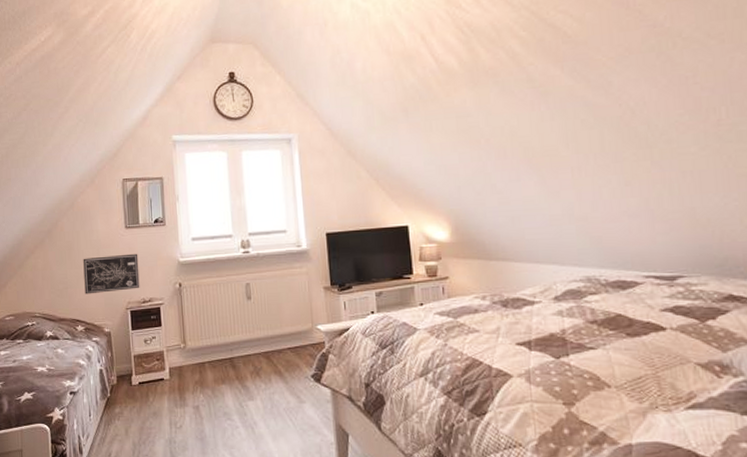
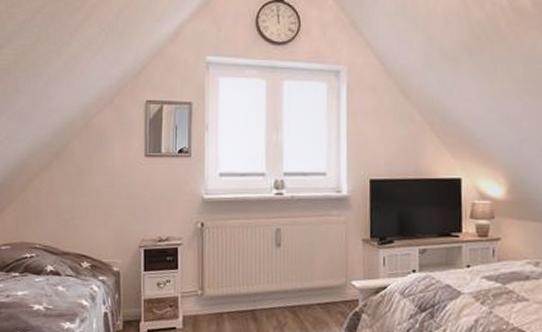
wall art: present [83,253,140,295] -> none [94,185,157,228]

